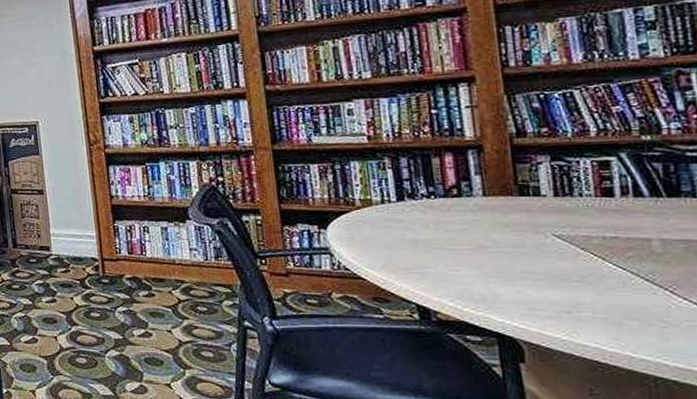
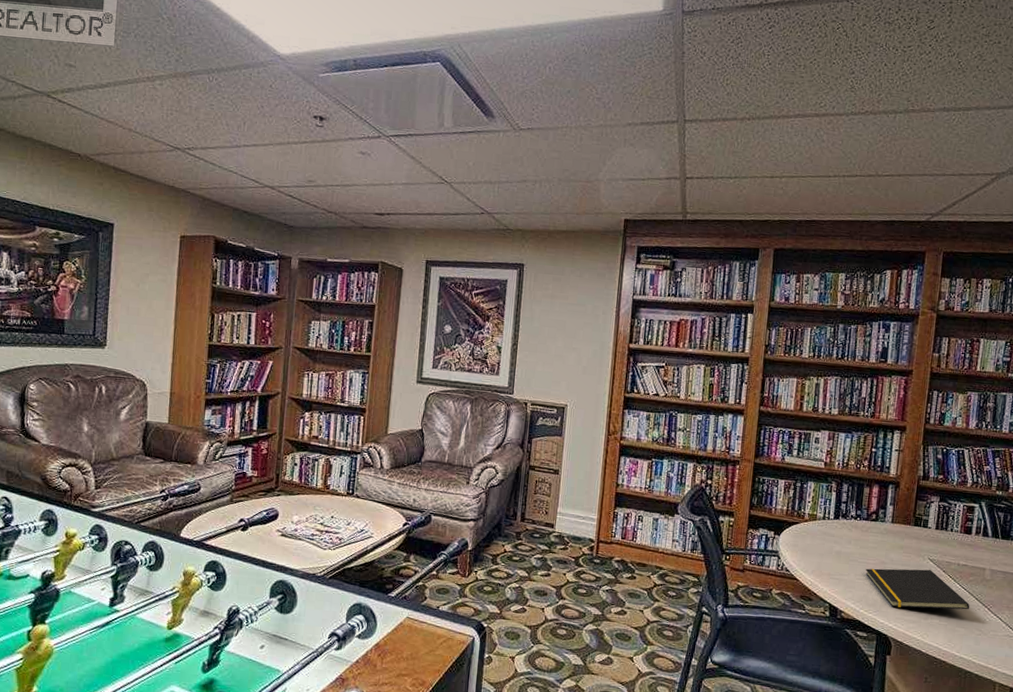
notepad: none [459,249,639,300] -> present [865,568,970,610]

